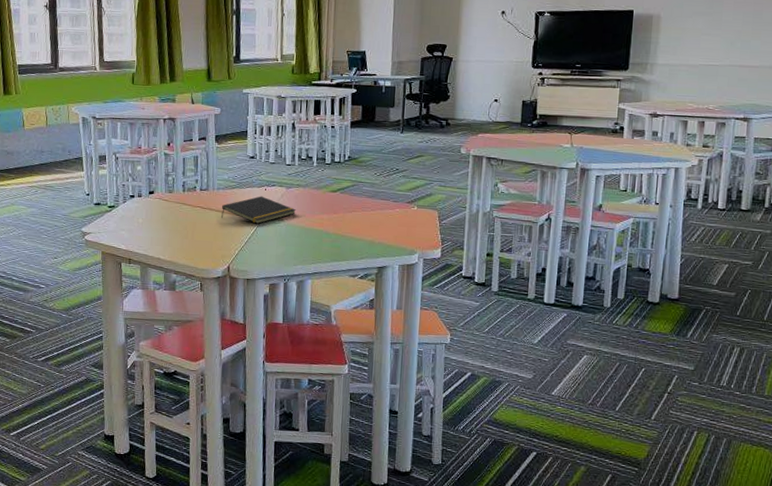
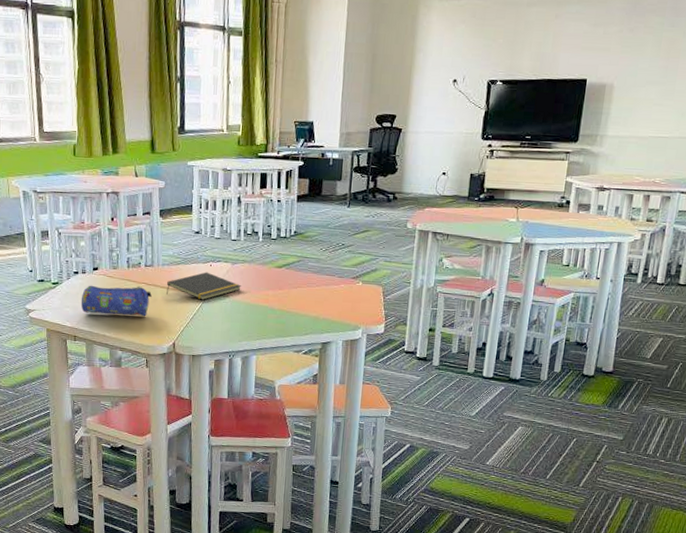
pencil case: none [136,208,207,240] -> present [80,285,152,317]

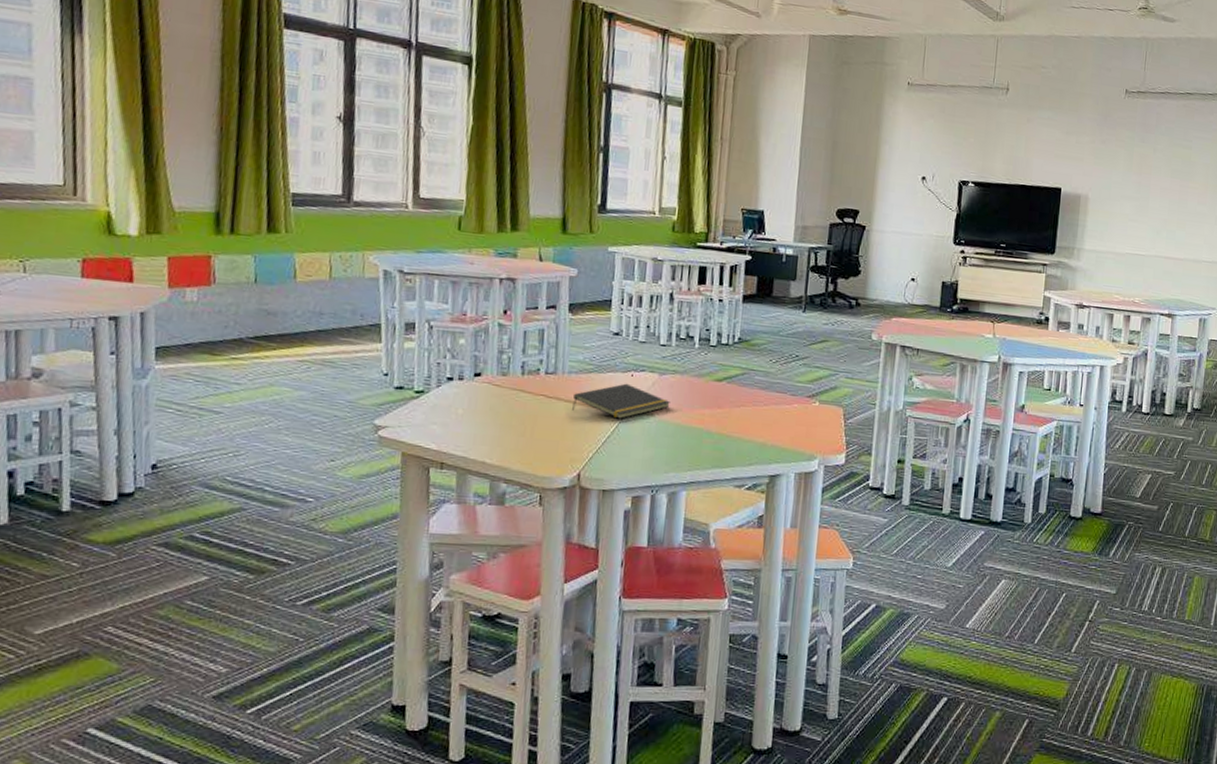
pencil case: present [80,285,152,317] -> none [453,395,553,439]

